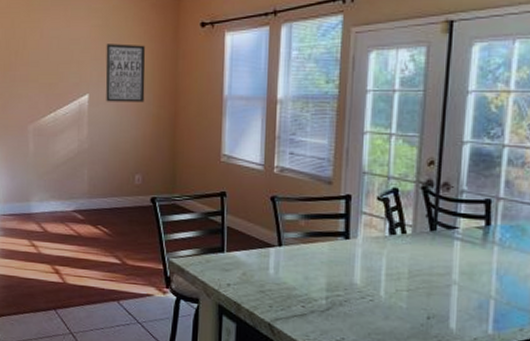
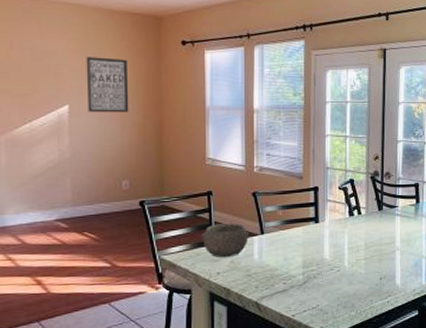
bowl: none [212,229,266,269] -> present [201,223,250,258]

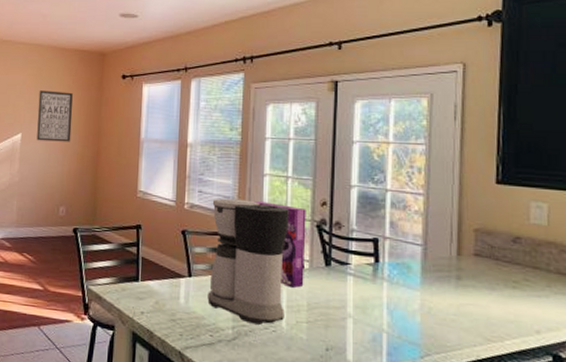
bowl: present [201,223,250,258] -> none [128,260,177,298]
coffee maker: none [279,159,348,268] -> present [207,198,289,325]
cereal box: none [317,159,363,232] -> present [254,200,306,288]

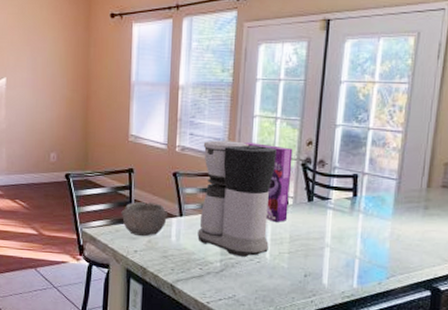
wall art: present [36,90,73,142] -> none [22,31,60,86]
bowl: none [128,260,177,298] -> present [121,202,169,237]

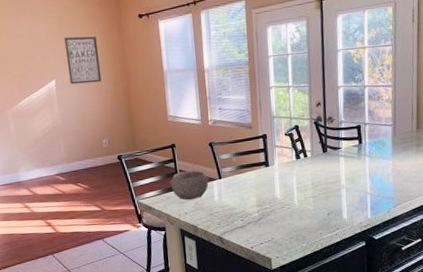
wall art: none [22,31,60,86] -> present [64,36,102,85]
coffee maker: present [197,140,277,257] -> none [231,110,296,206]
cereal box: present [243,141,293,222] -> none [264,109,308,173]

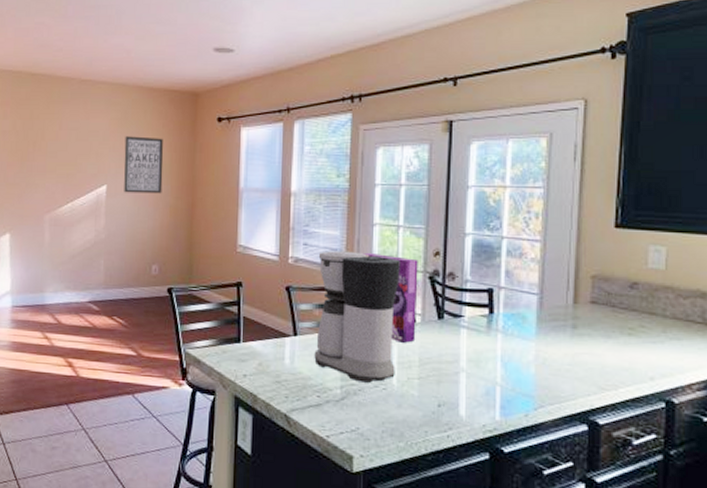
bowl: present [169,170,210,200] -> none [228,319,281,359]
coffee maker: none [231,110,296,206] -> present [314,251,400,383]
cereal box: none [264,109,308,173] -> present [363,252,418,343]

